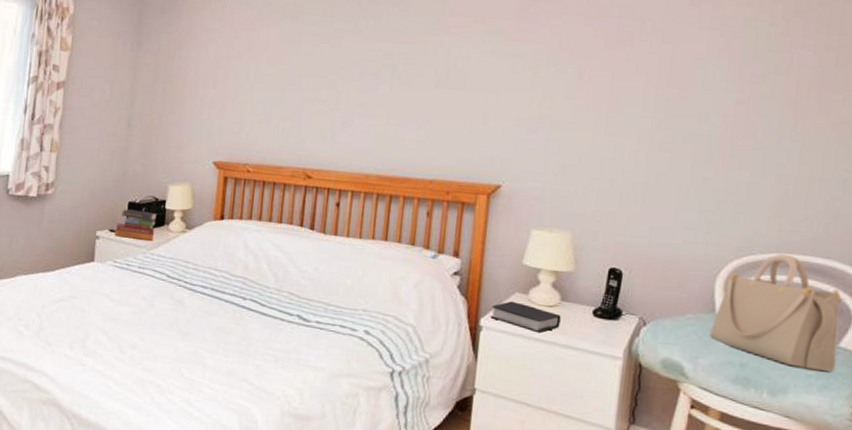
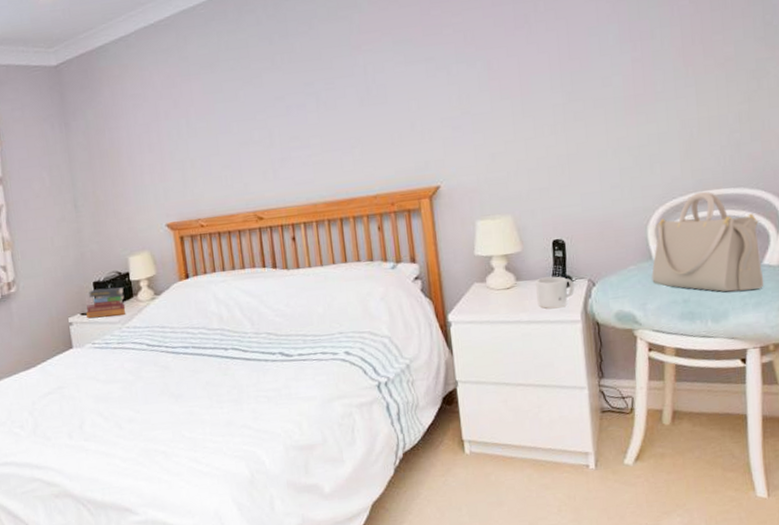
book: present [490,301,561,334] -> none [455,292,520,317]
mug: none [579,303,623,340] -> present [535,276,574,309]

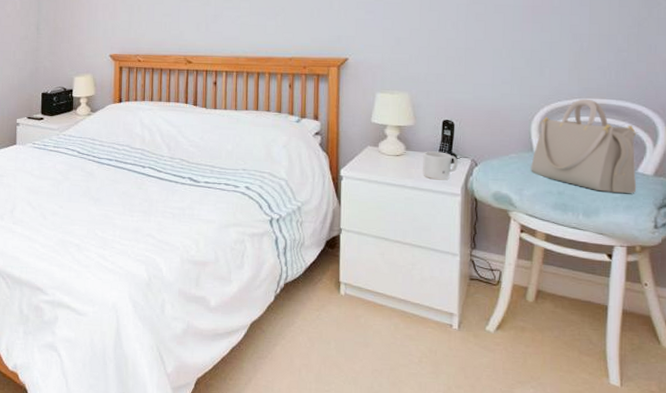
books: present [86,287,126,319] -> none [32,99,66,124]

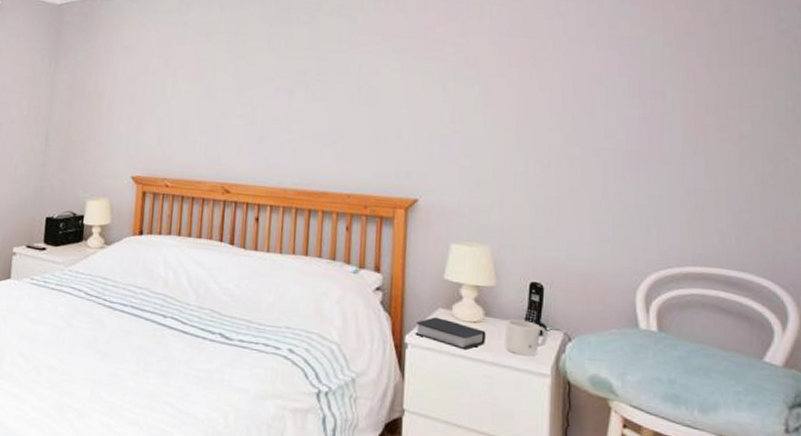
book: none [348,153,407,179] -> present [415,317,486,351]
handbag: present [531,98,637,193] -> none [635,266,763,387]

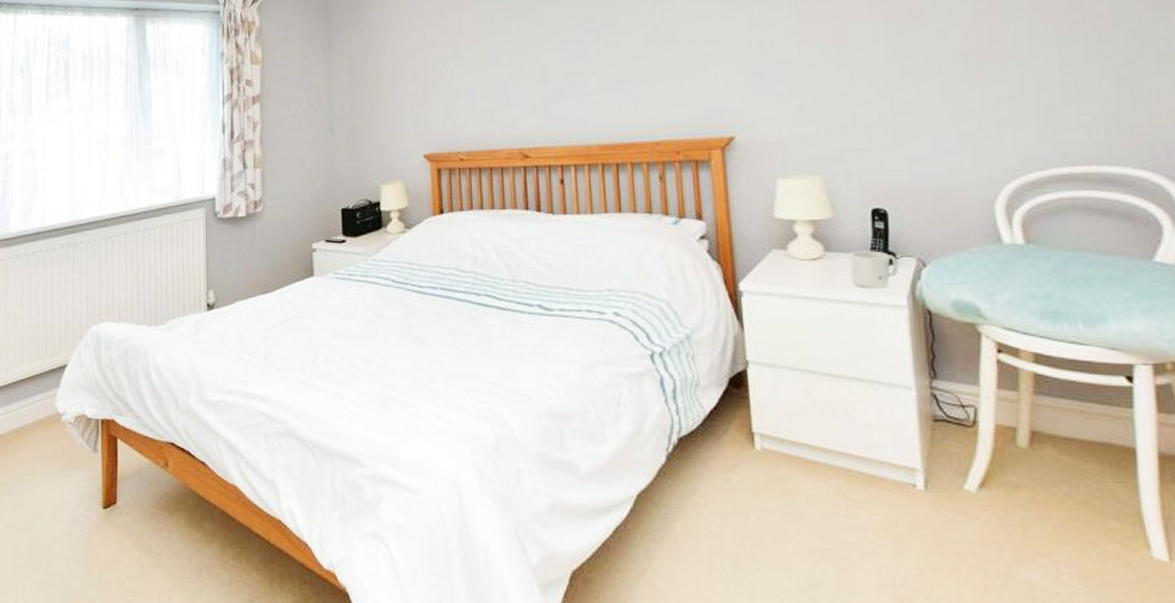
book: present [415,317,486,351] -> none [749,259,829,291]

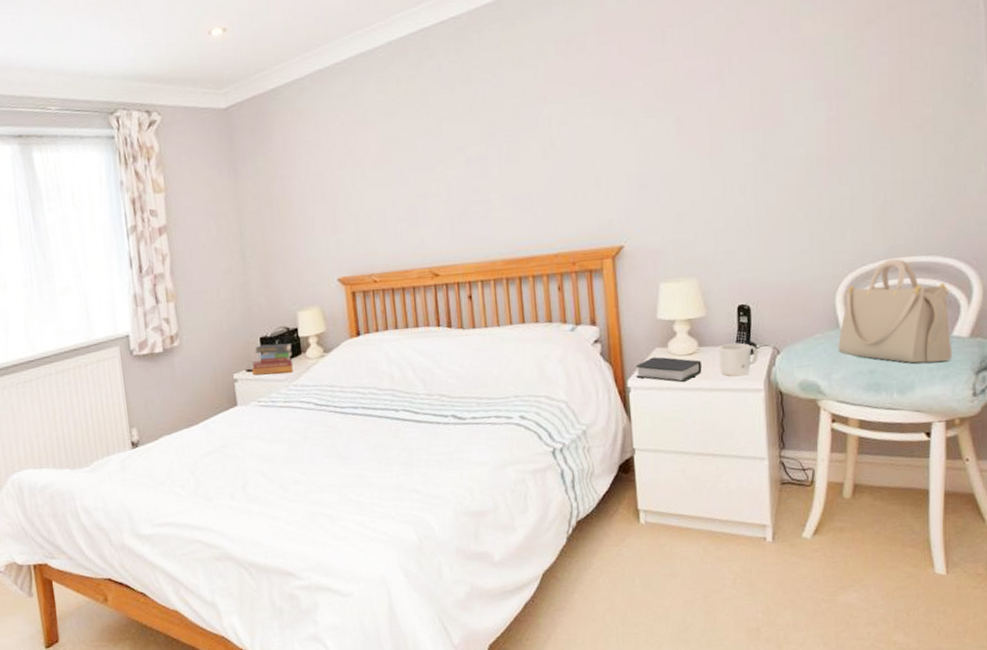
books: none [331,216,373,247] -> present [252,343,293,376]
book: none [749,259,829,291] -> present [635,357,702,383]
handbag: none [1001,167,1157,291] -> present [838,258,953,364]

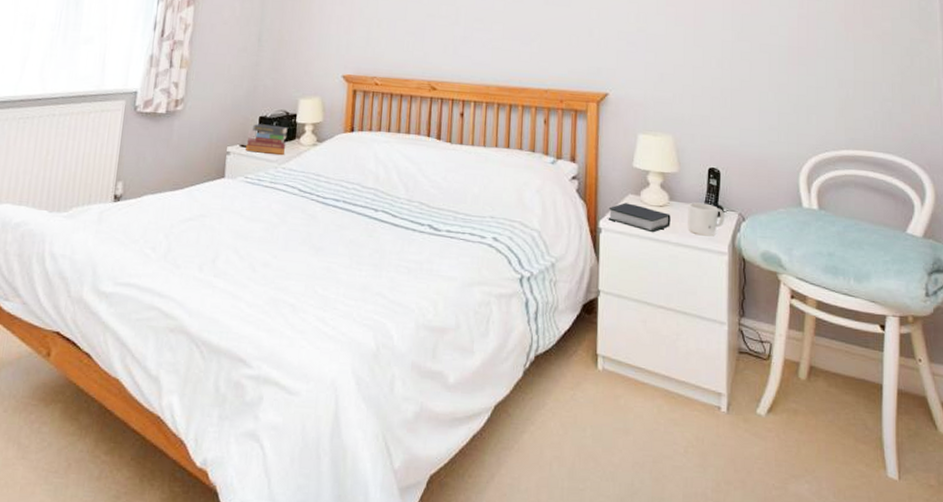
handbag: present [838,258,953,364] -> none [800,150,907,256]

